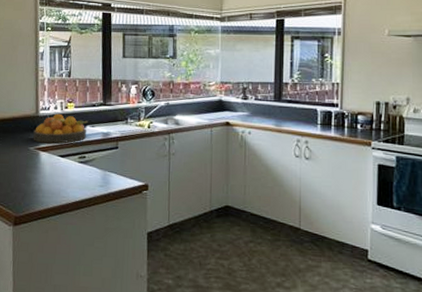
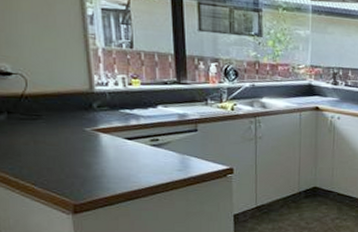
fruit bowl: present [33,113,88,144] -> none [89,90,159,125]

